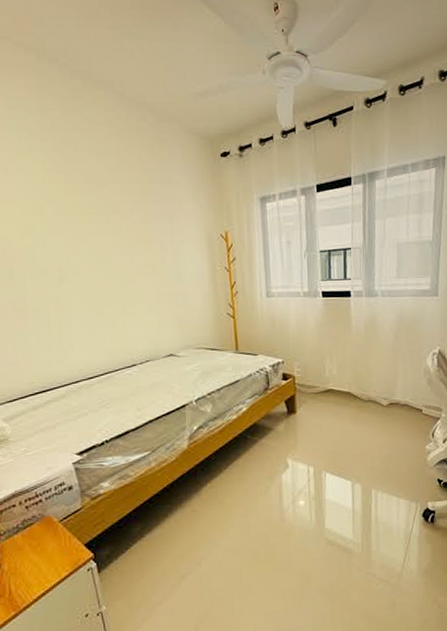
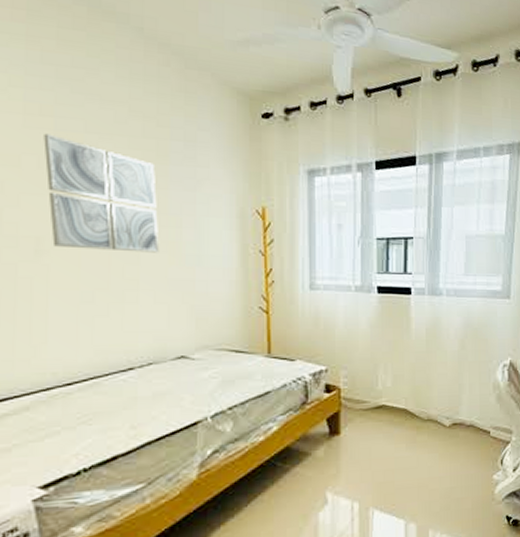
wall art: none [58,186,149,275] -> present [43,133,160,253]

